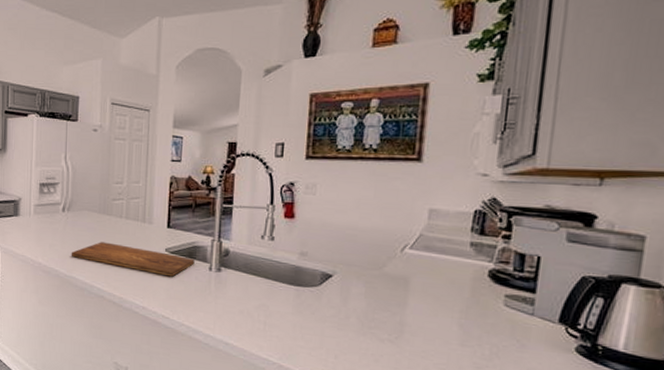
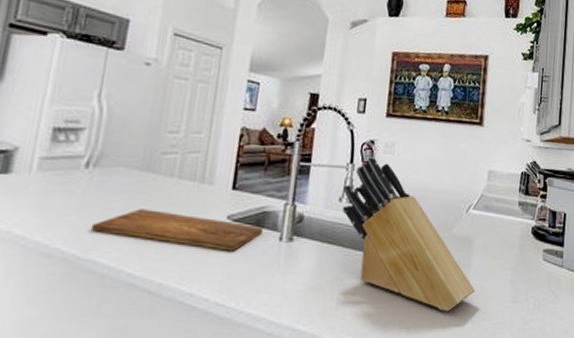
knife block: none [265,197,413,345] -> present [342,156,475,311]

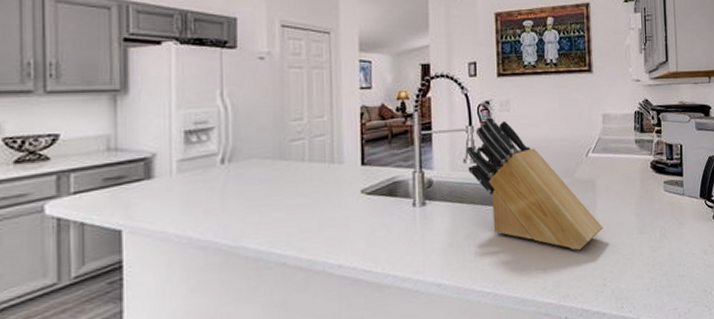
cutting board: present [90,209,263,251] -> none [236,194,396,222]

